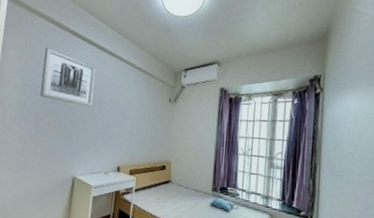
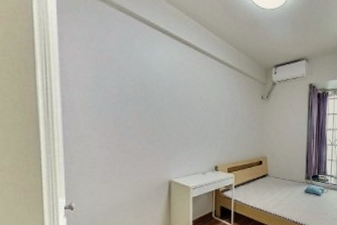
wall art: present [40,47,96,107] -> none [116,40,182,107]

